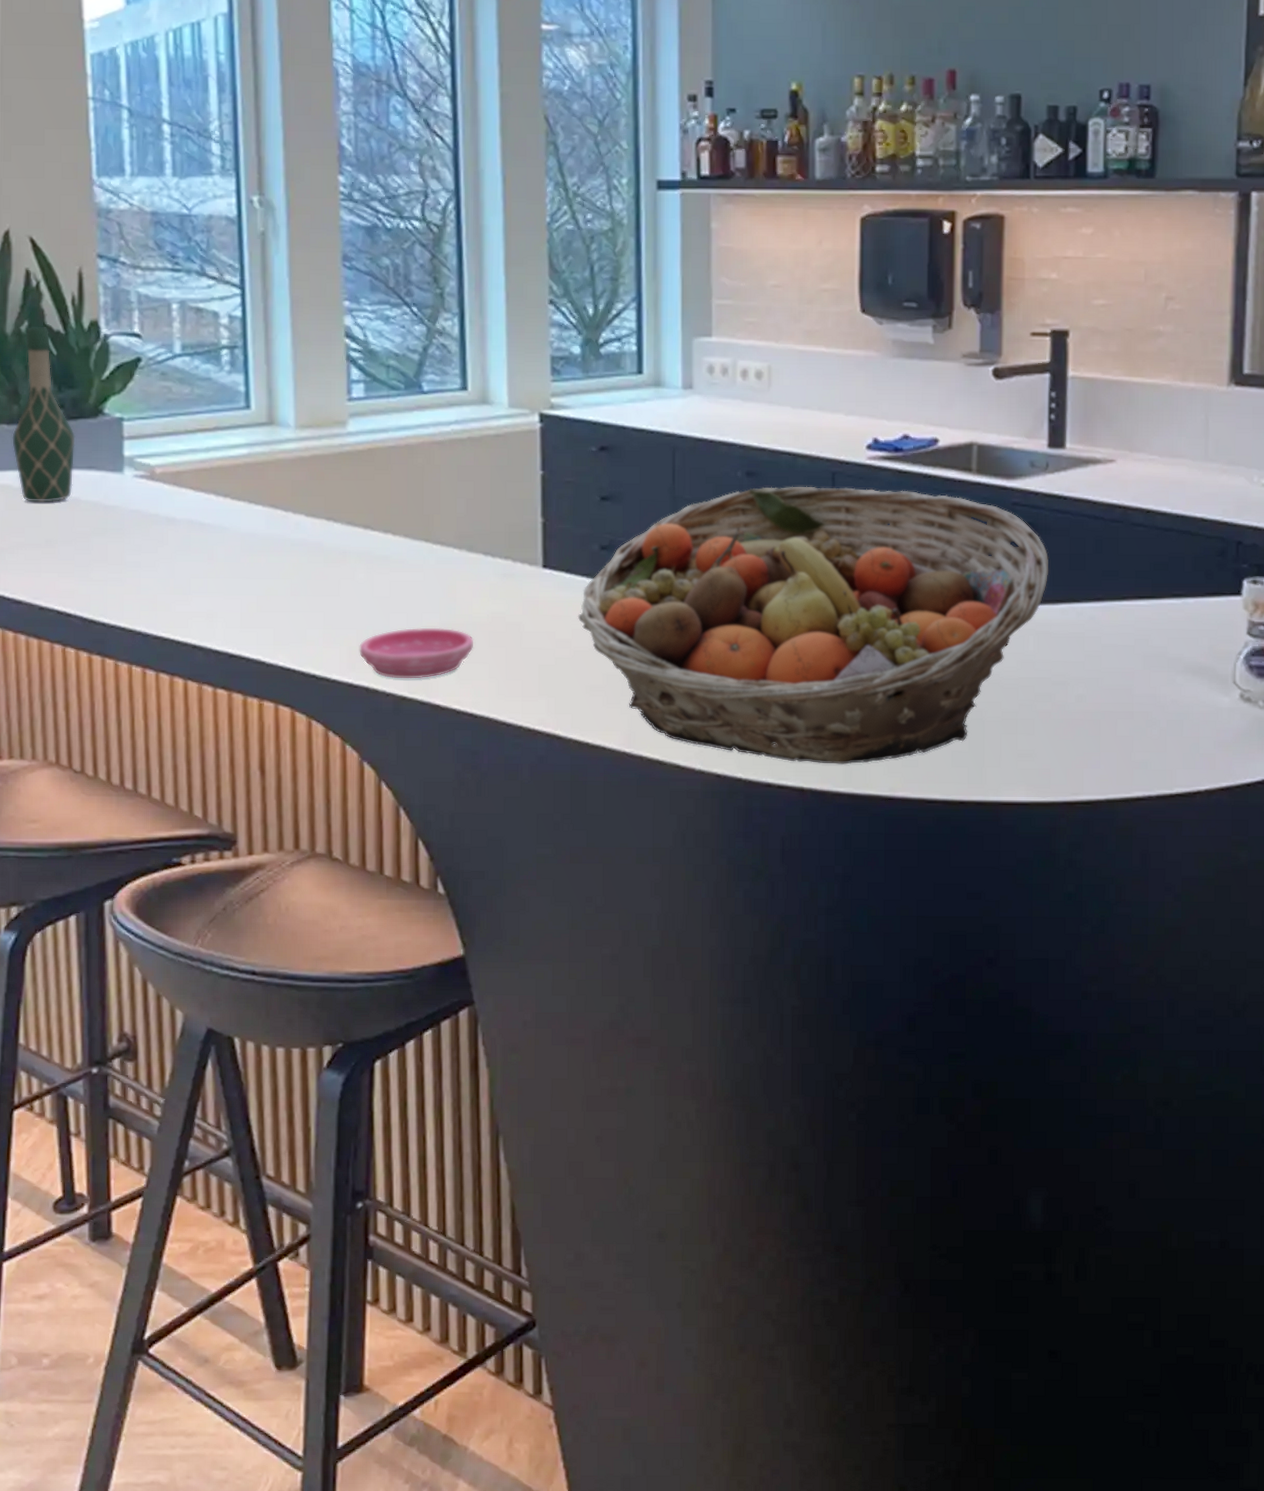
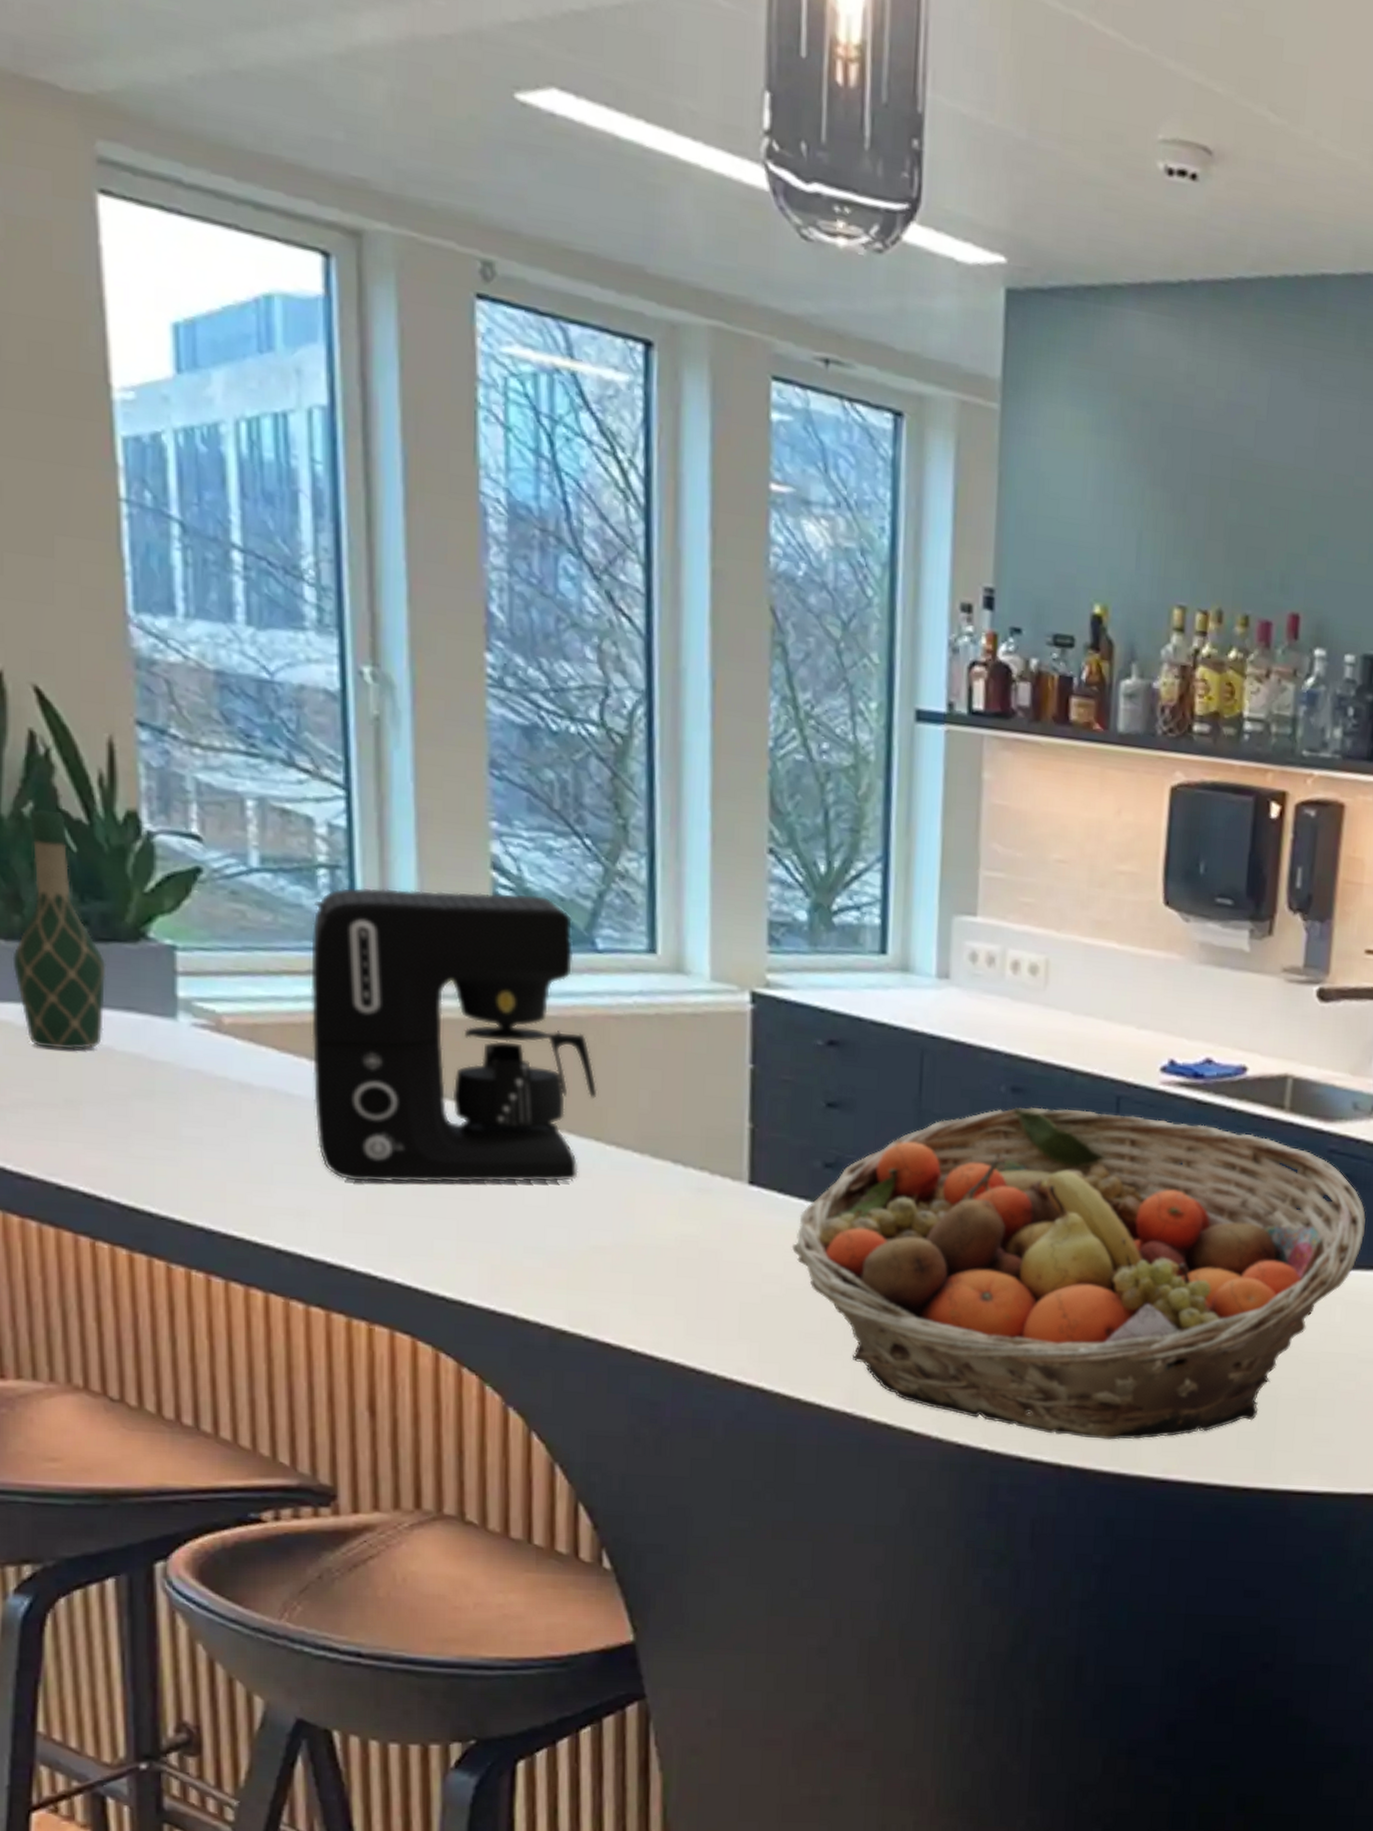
coffee maker: none [217,354,426,587] -> present [310,887,598,1183]
saucer: present [359,627,474,679] -> none [504,1246,657,1310]

